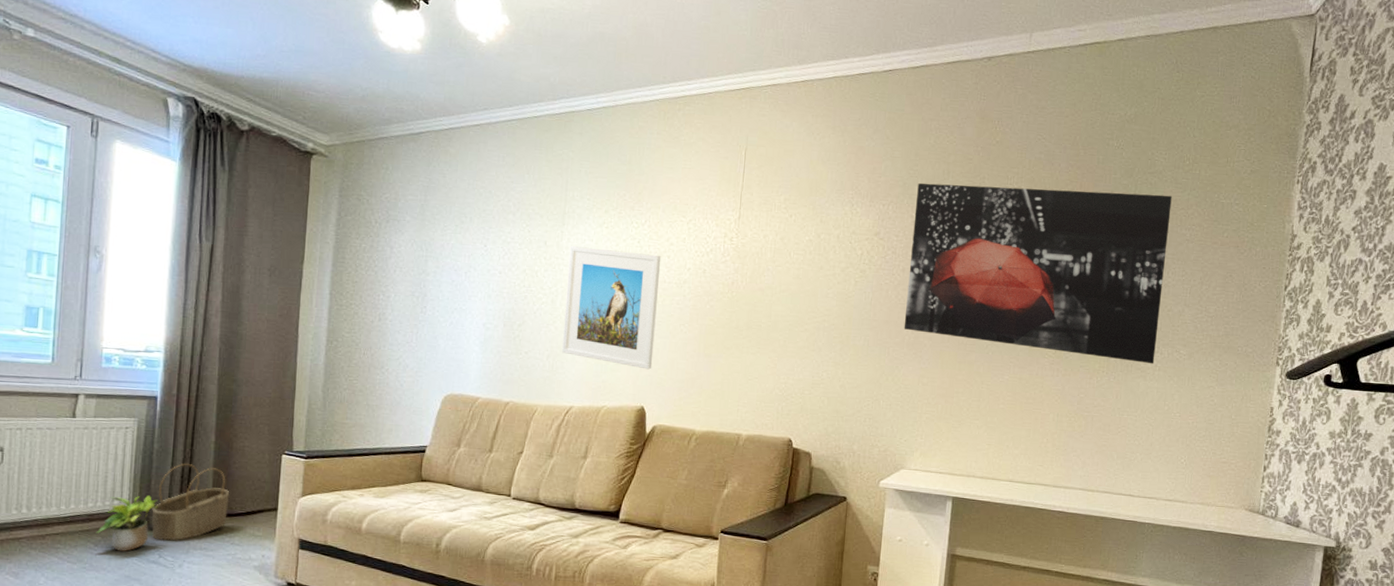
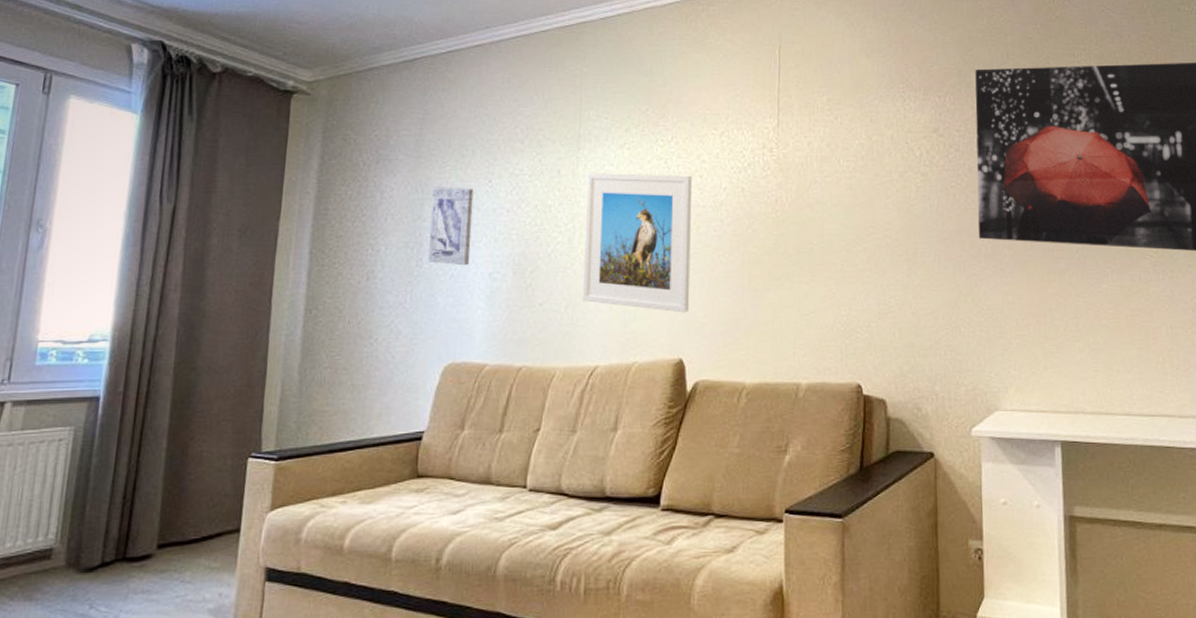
potted plant: present [96,495,158,551] -> none [12,526,93,604]
wicker basket: present [151,463,230,541] -> none [83,479,182,585]
wall art: none [432,247,471,316] -> present [429,187,474,266]

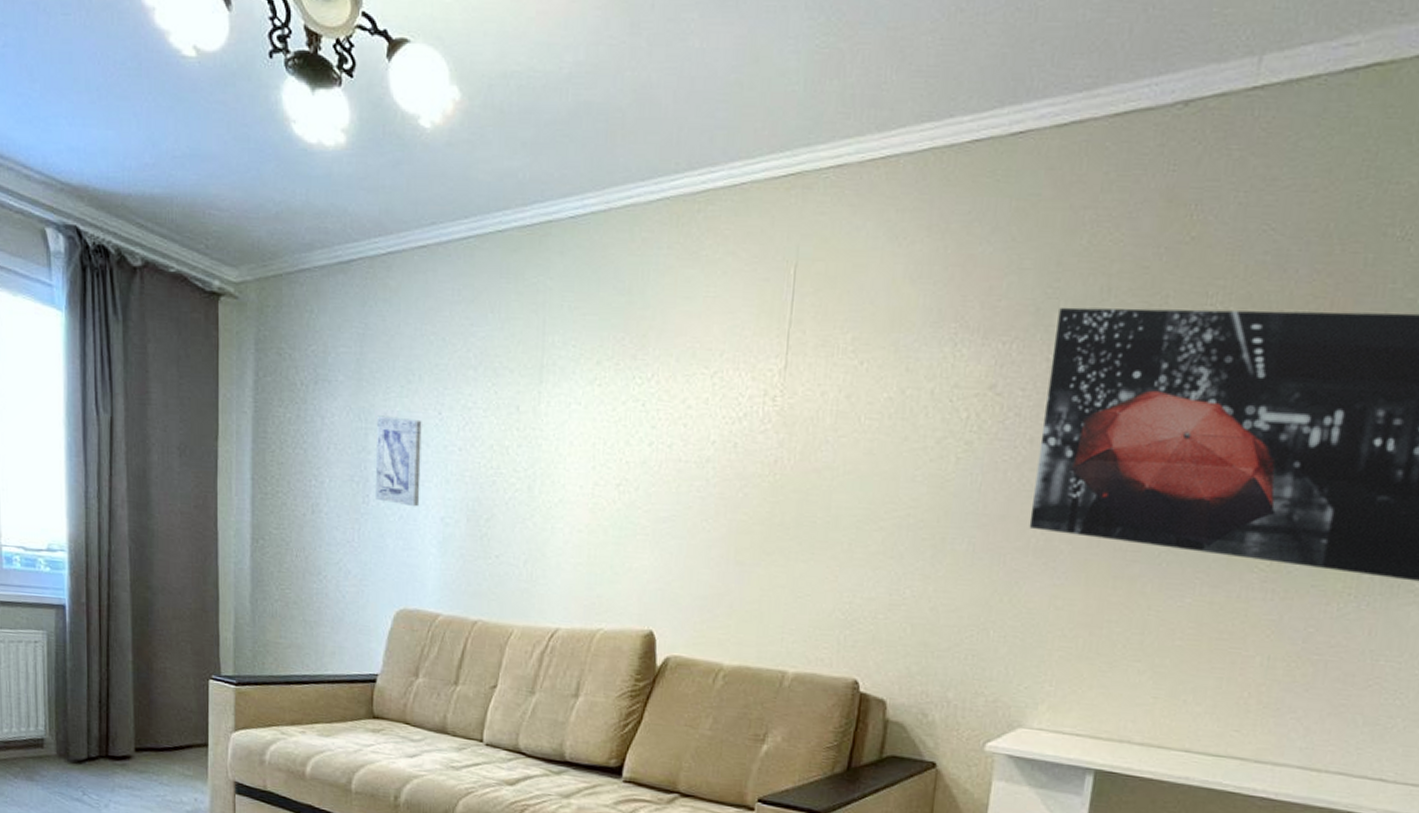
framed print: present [583,173,693,313] -> none [543,412,675,581]

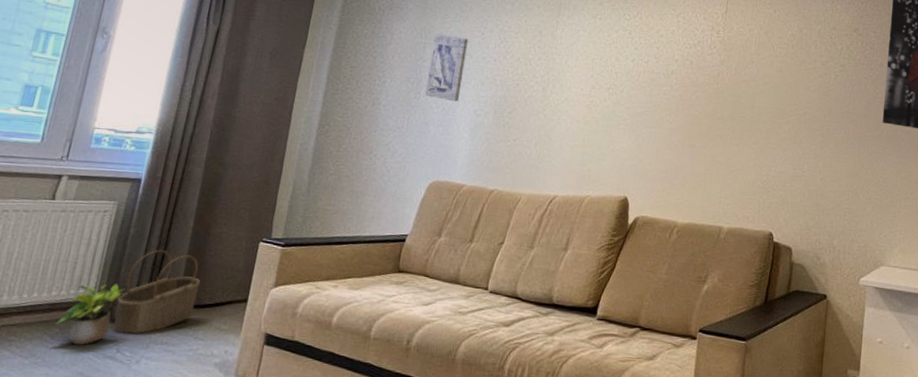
potted plant: none [14,722,77,786] -> present [54,284,126,345]
wicker basket: none [70,685,154,777] -> present [113,249,201,334]

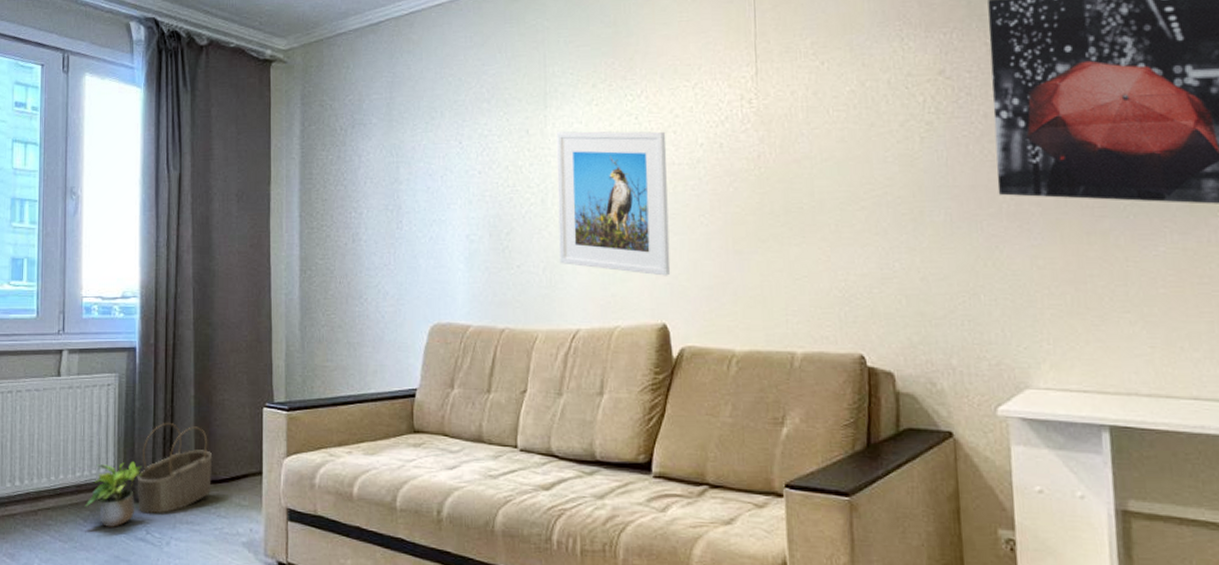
wall art: present [425,34,469,102] -> none [407,149,447,228]
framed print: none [550,36,651,159] -> present [556,131,671,276]

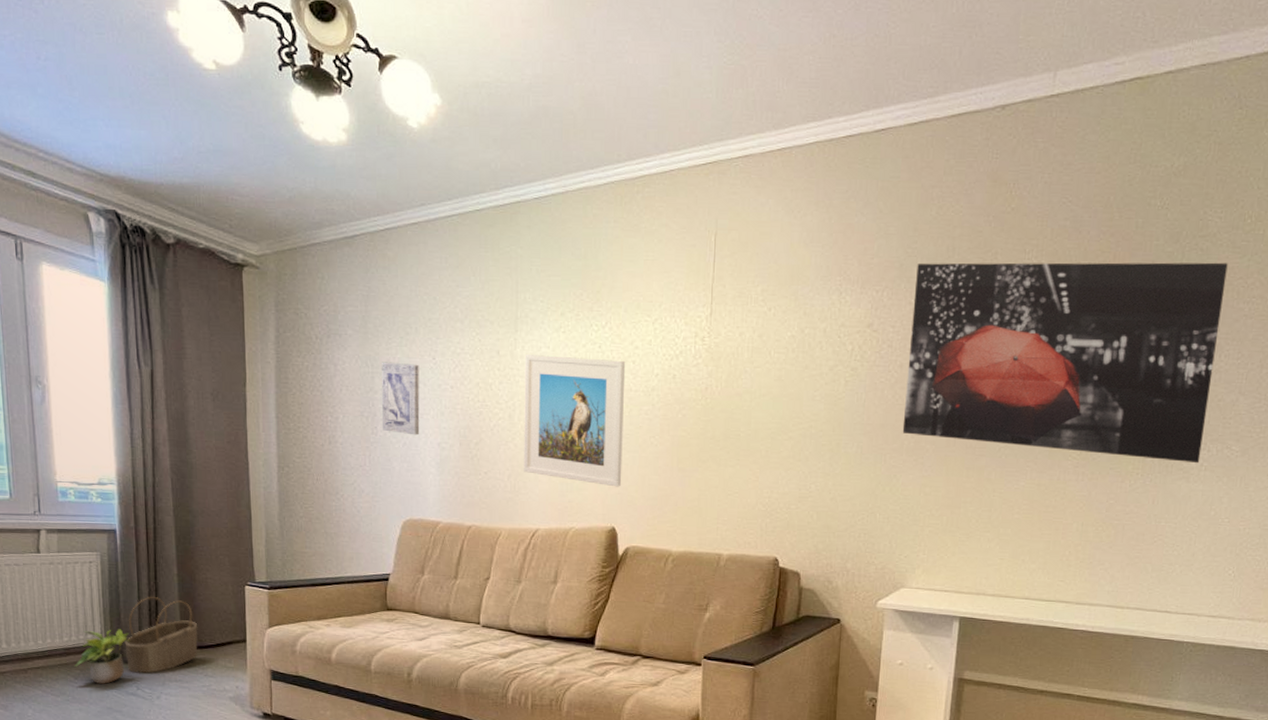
wall art: none [407,149,447,228] -> present [382,362,420,436]

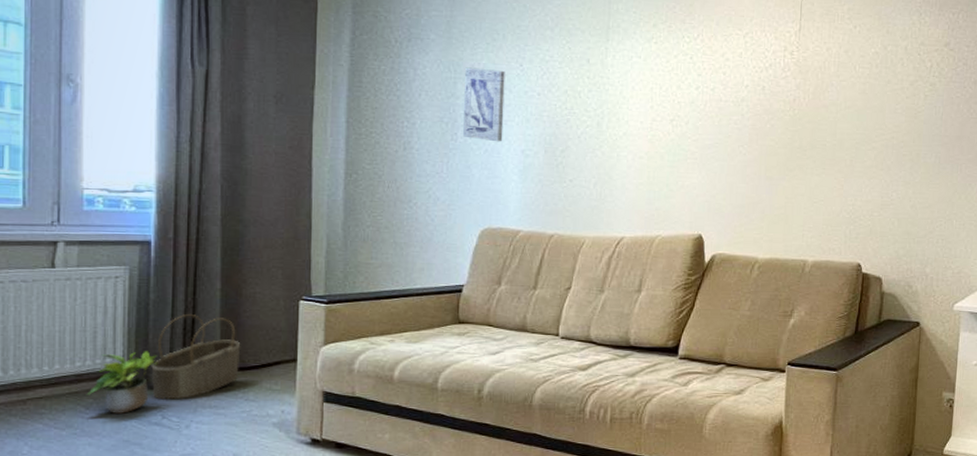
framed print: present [524,355,626,487] -> none [610,64,717,195]

